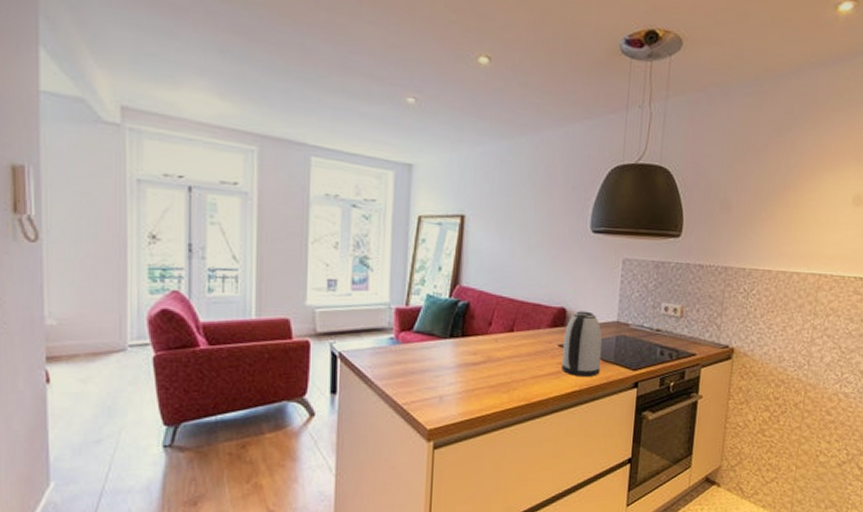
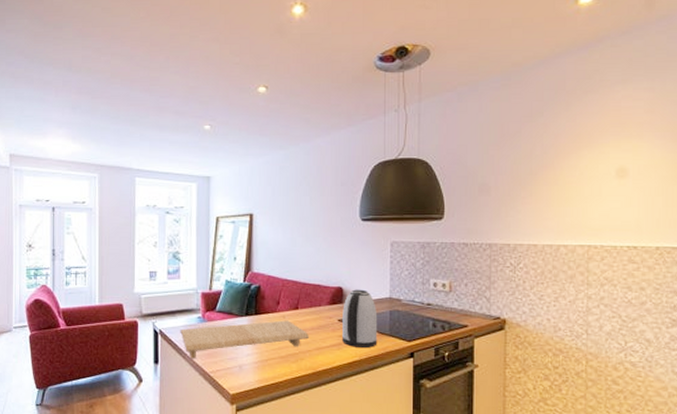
cutting board: none [366,344,526,388] -> present [180,320,310,359]

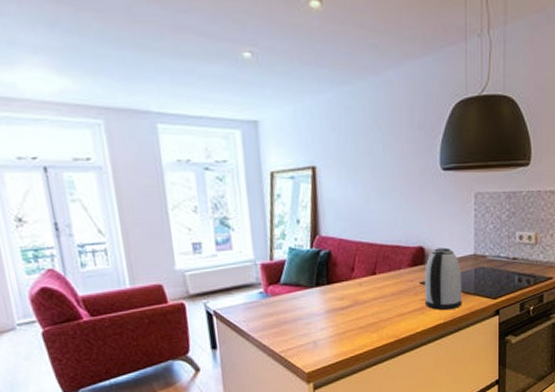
cutting board: present [180,320,310,359] -> none [239,287,391,340]

